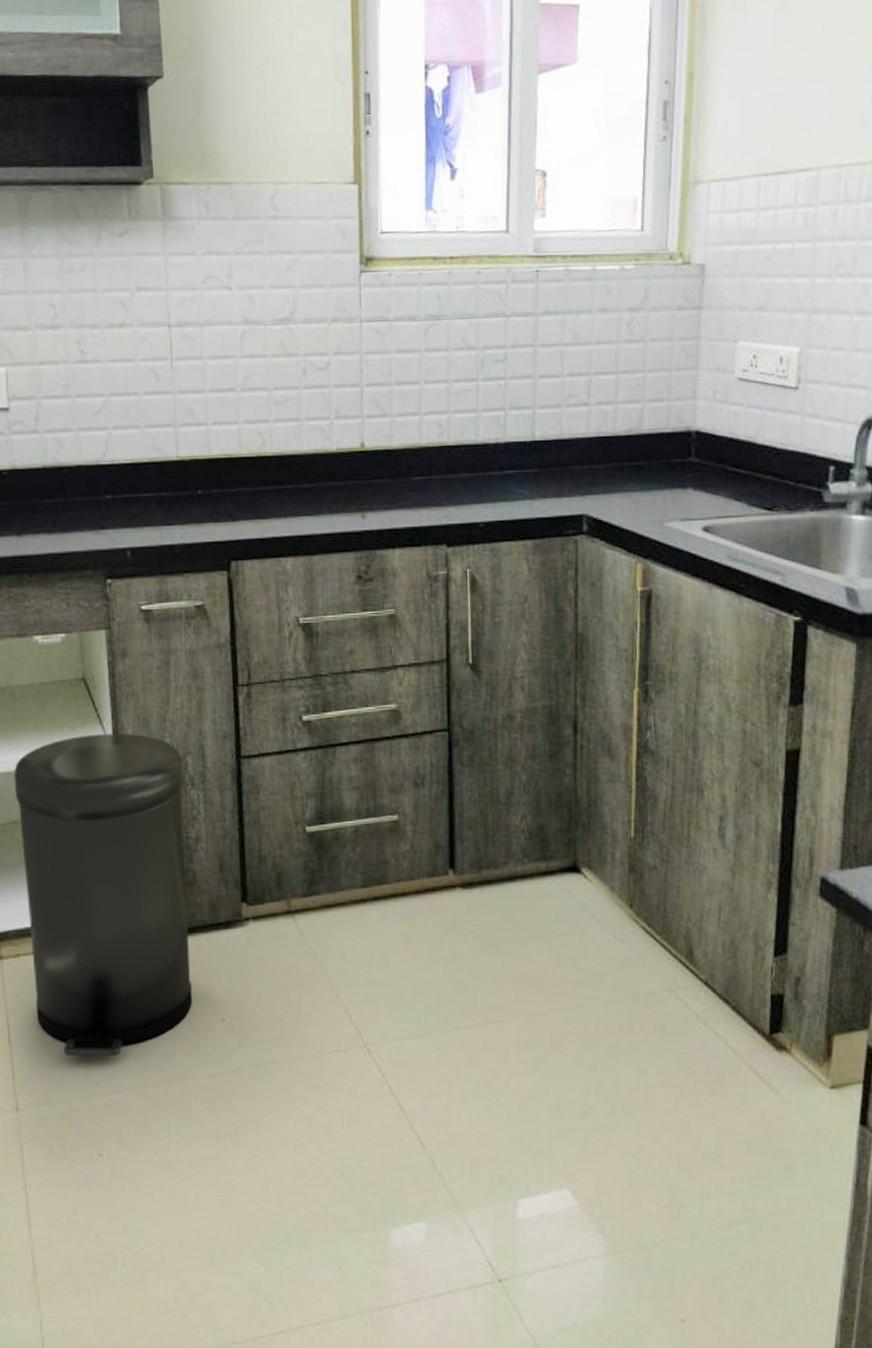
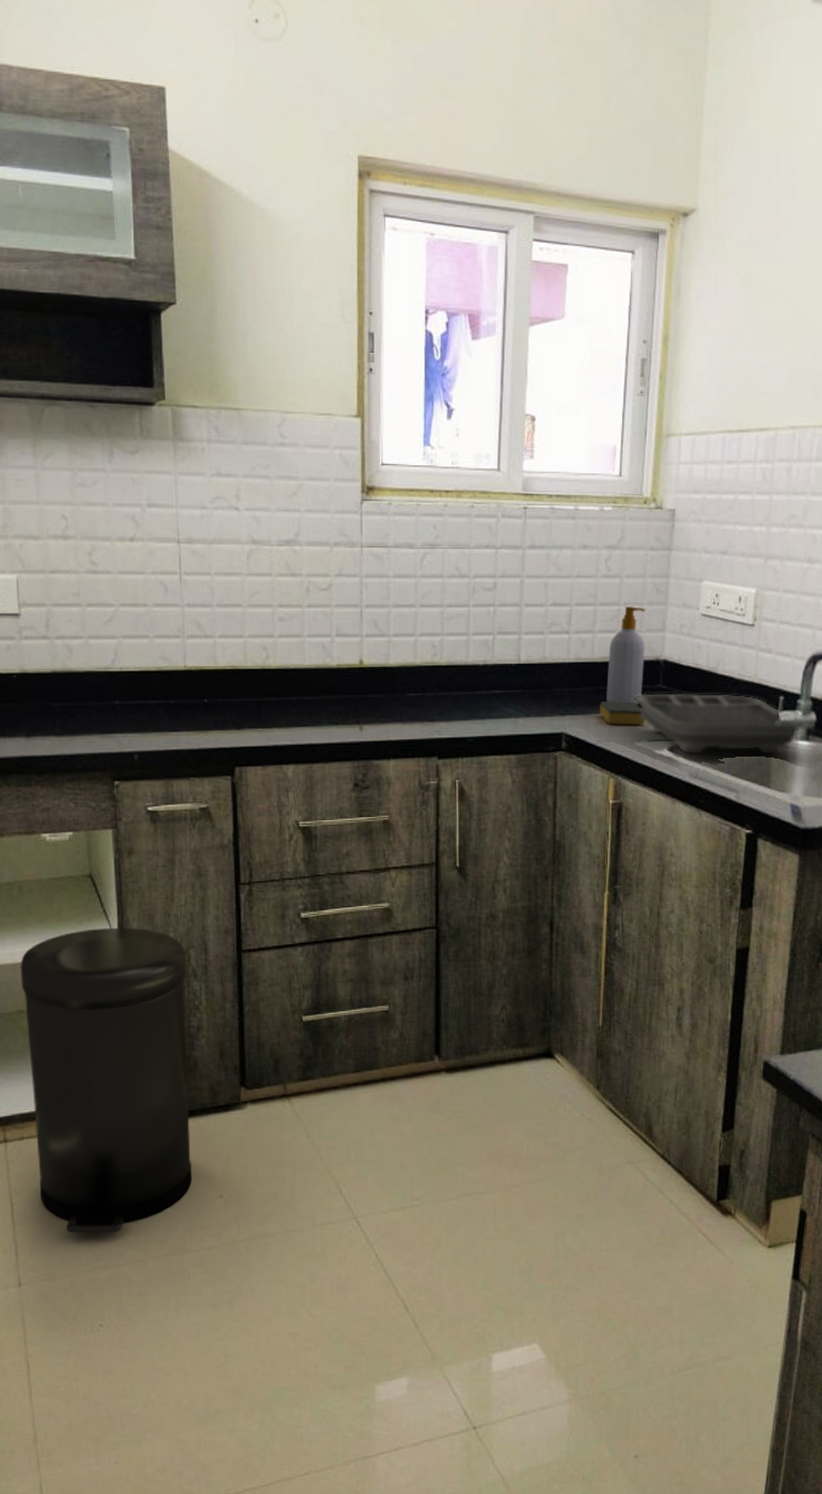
sponge: none [623,478,676,504] -> present [599,701,645,726]
soap bottle: none [631,373,674,481] -> present [607,606,646,705]
dish rack: none [663,466,857,534] -> present [634,693,802,754]

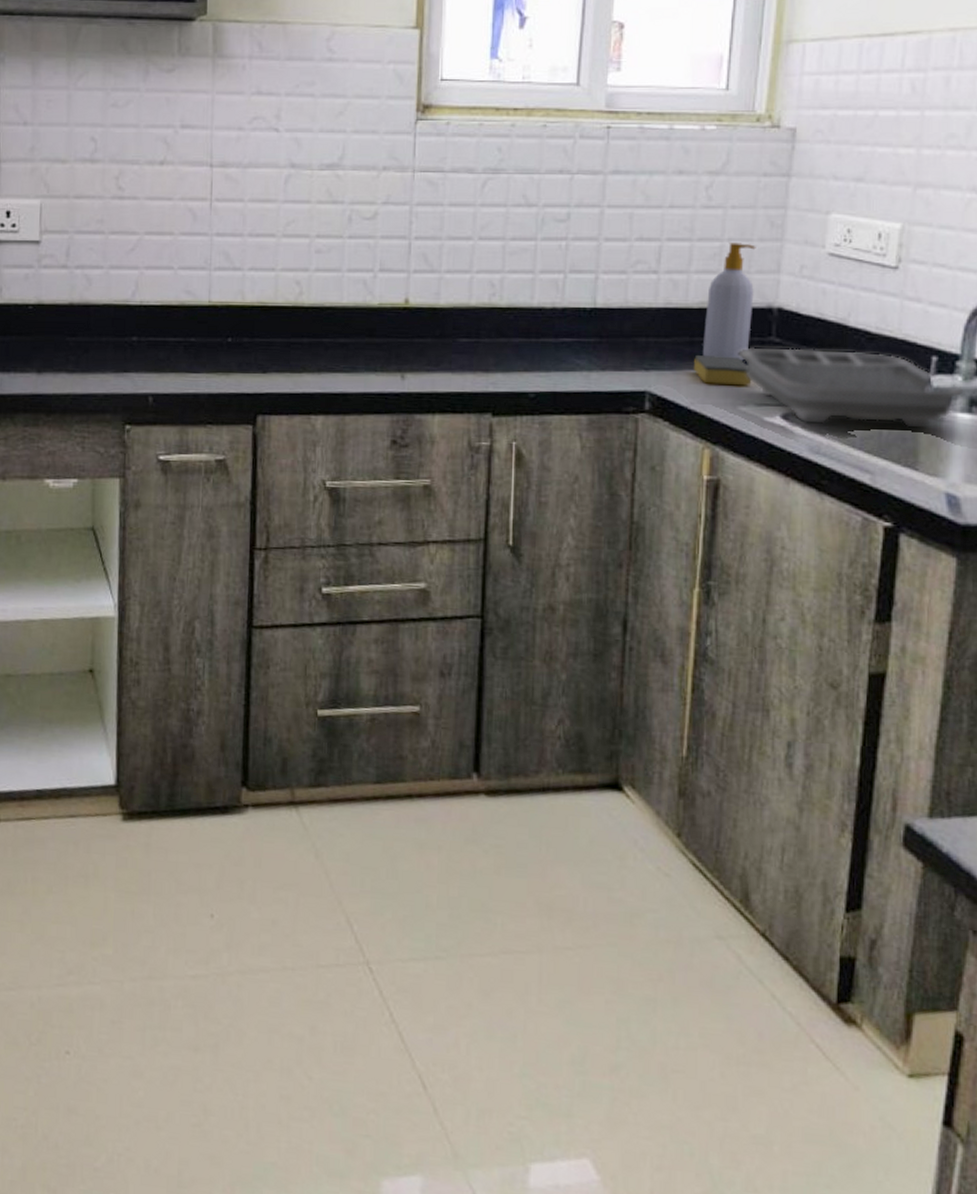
pedal bin: present [20,928,192,1233] -> none [11,588,191,944]

